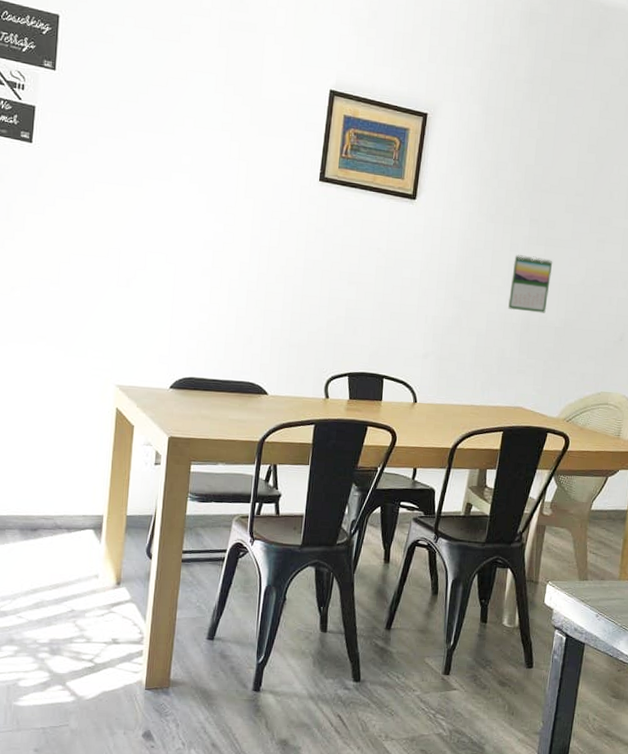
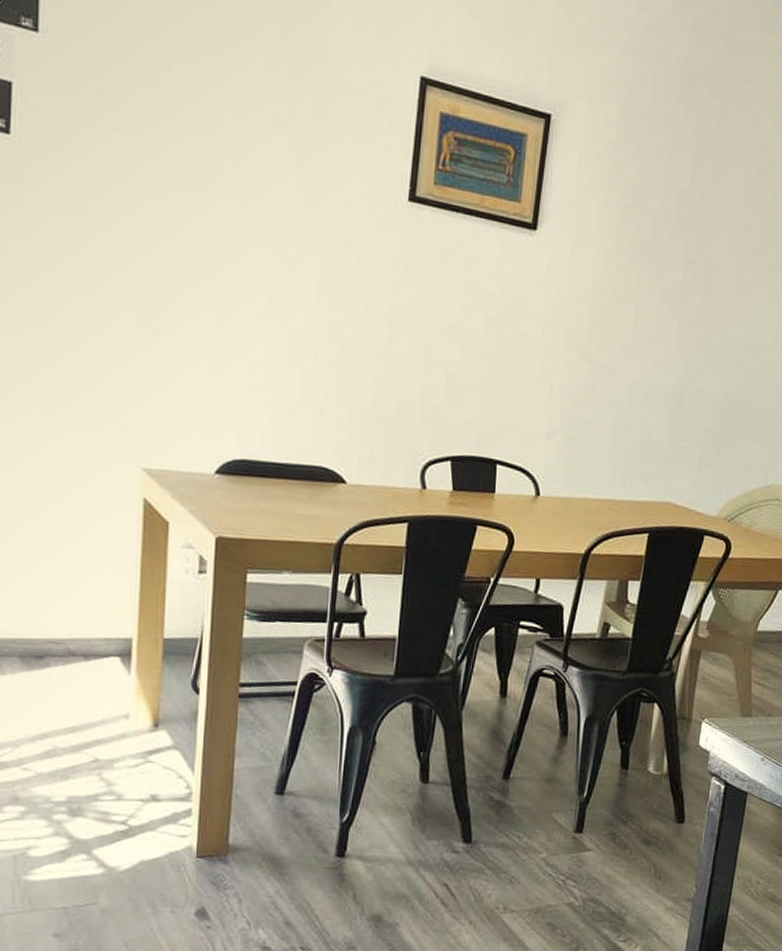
calendar: present [508,254,553,313] -> none [656,306,713,384]

